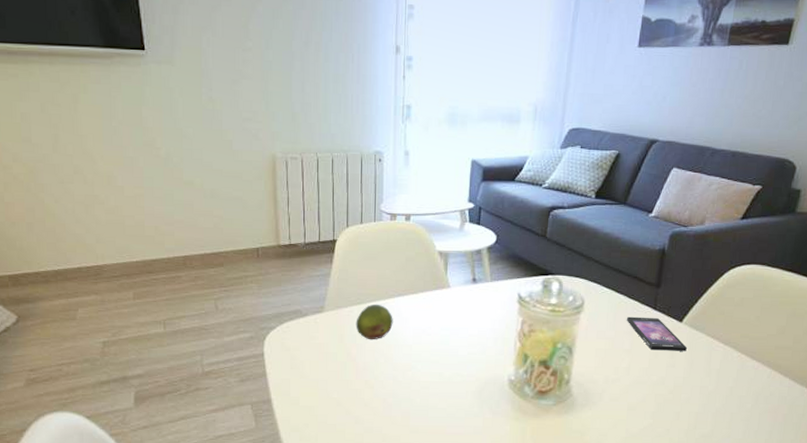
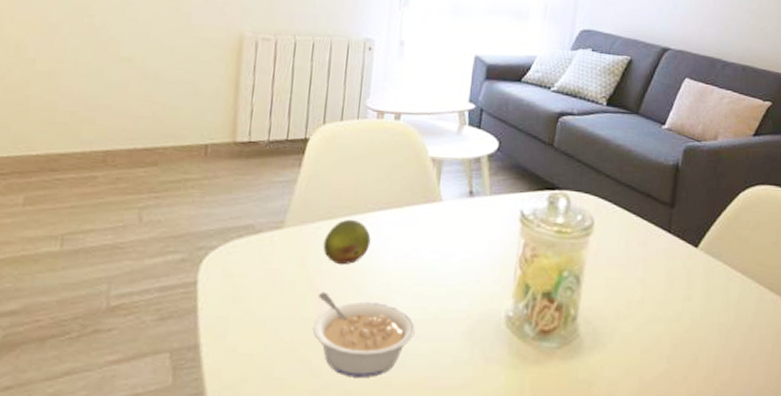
legume: none [353,361,434,425] -> present [312,291,416,377]
smartphone: present [627,316,687,351] -> none [640,240,703,282]

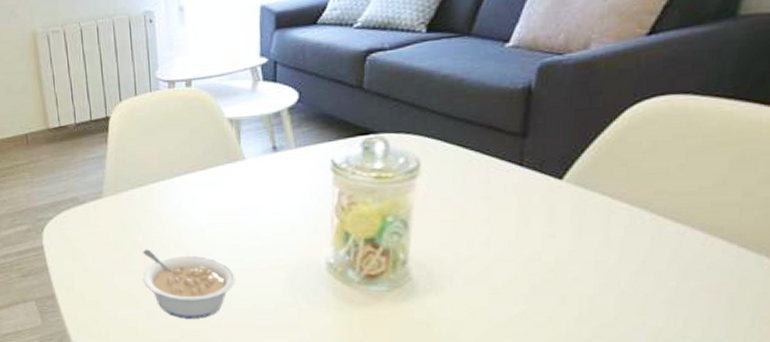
fruit: present [323,219,371,265] -> none [139,184,182,226]

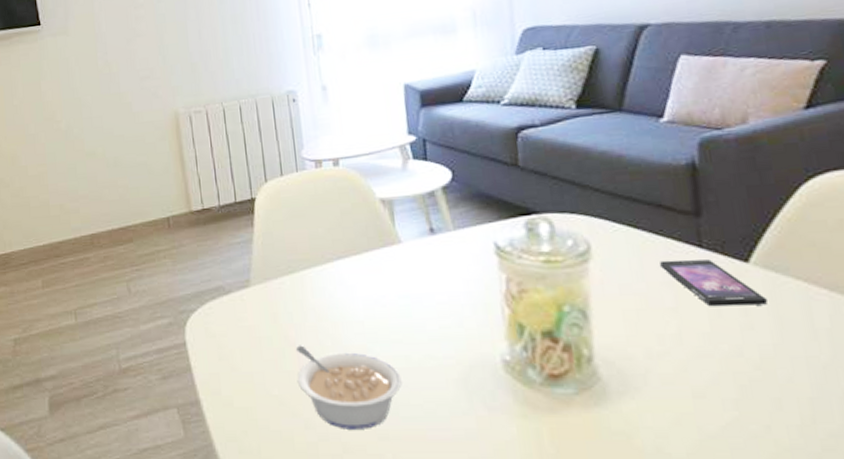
smartphone: none [481,176,572,218] -> present [660,259,767,307]

